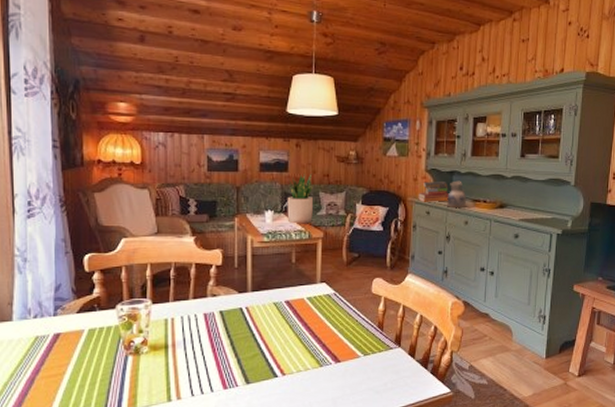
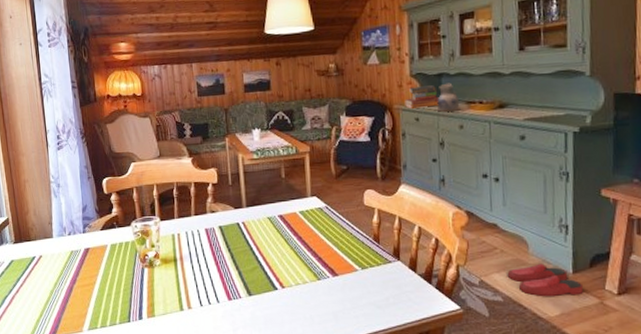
planter: present [287,174,314,224] -> none [272,90,298,140]
slippers: none [493,349,553,380] -> present [507,263,584,297]

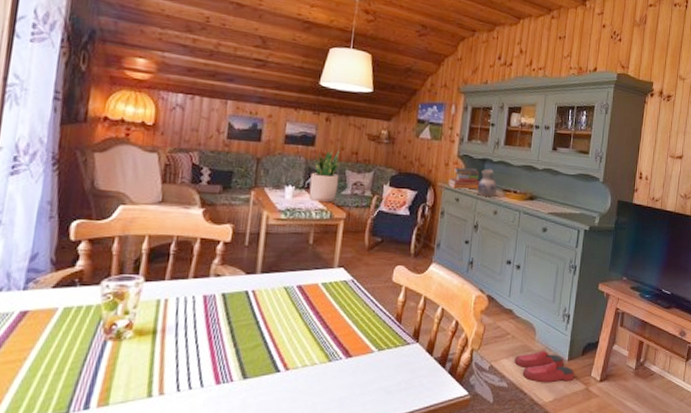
planter: none [272,90,298,140] -> present [309,150,341,203]

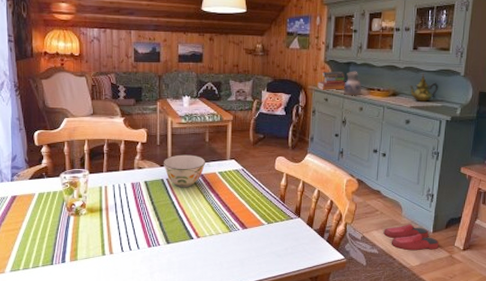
soup bowl: none [249,259,307,303] -> present [163,154,206,188]
planter: present [309,150,341,203] -> none [202,64,225,108]
teapot: none [547,176,577,208] -> present [409,73,438,102]

